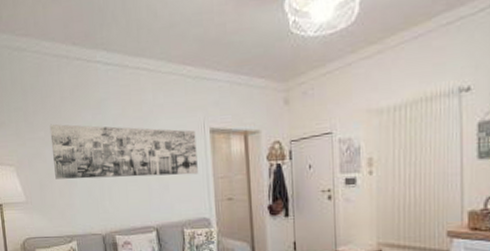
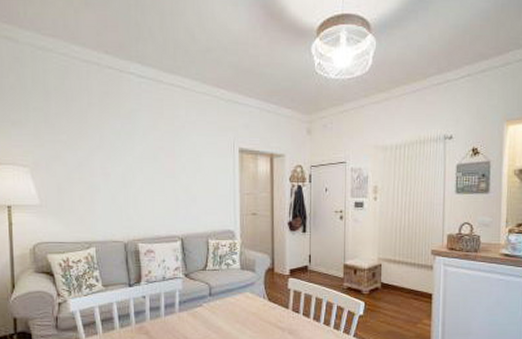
wall art: present [49,124,198,180] -> none [73,128,225,190]

